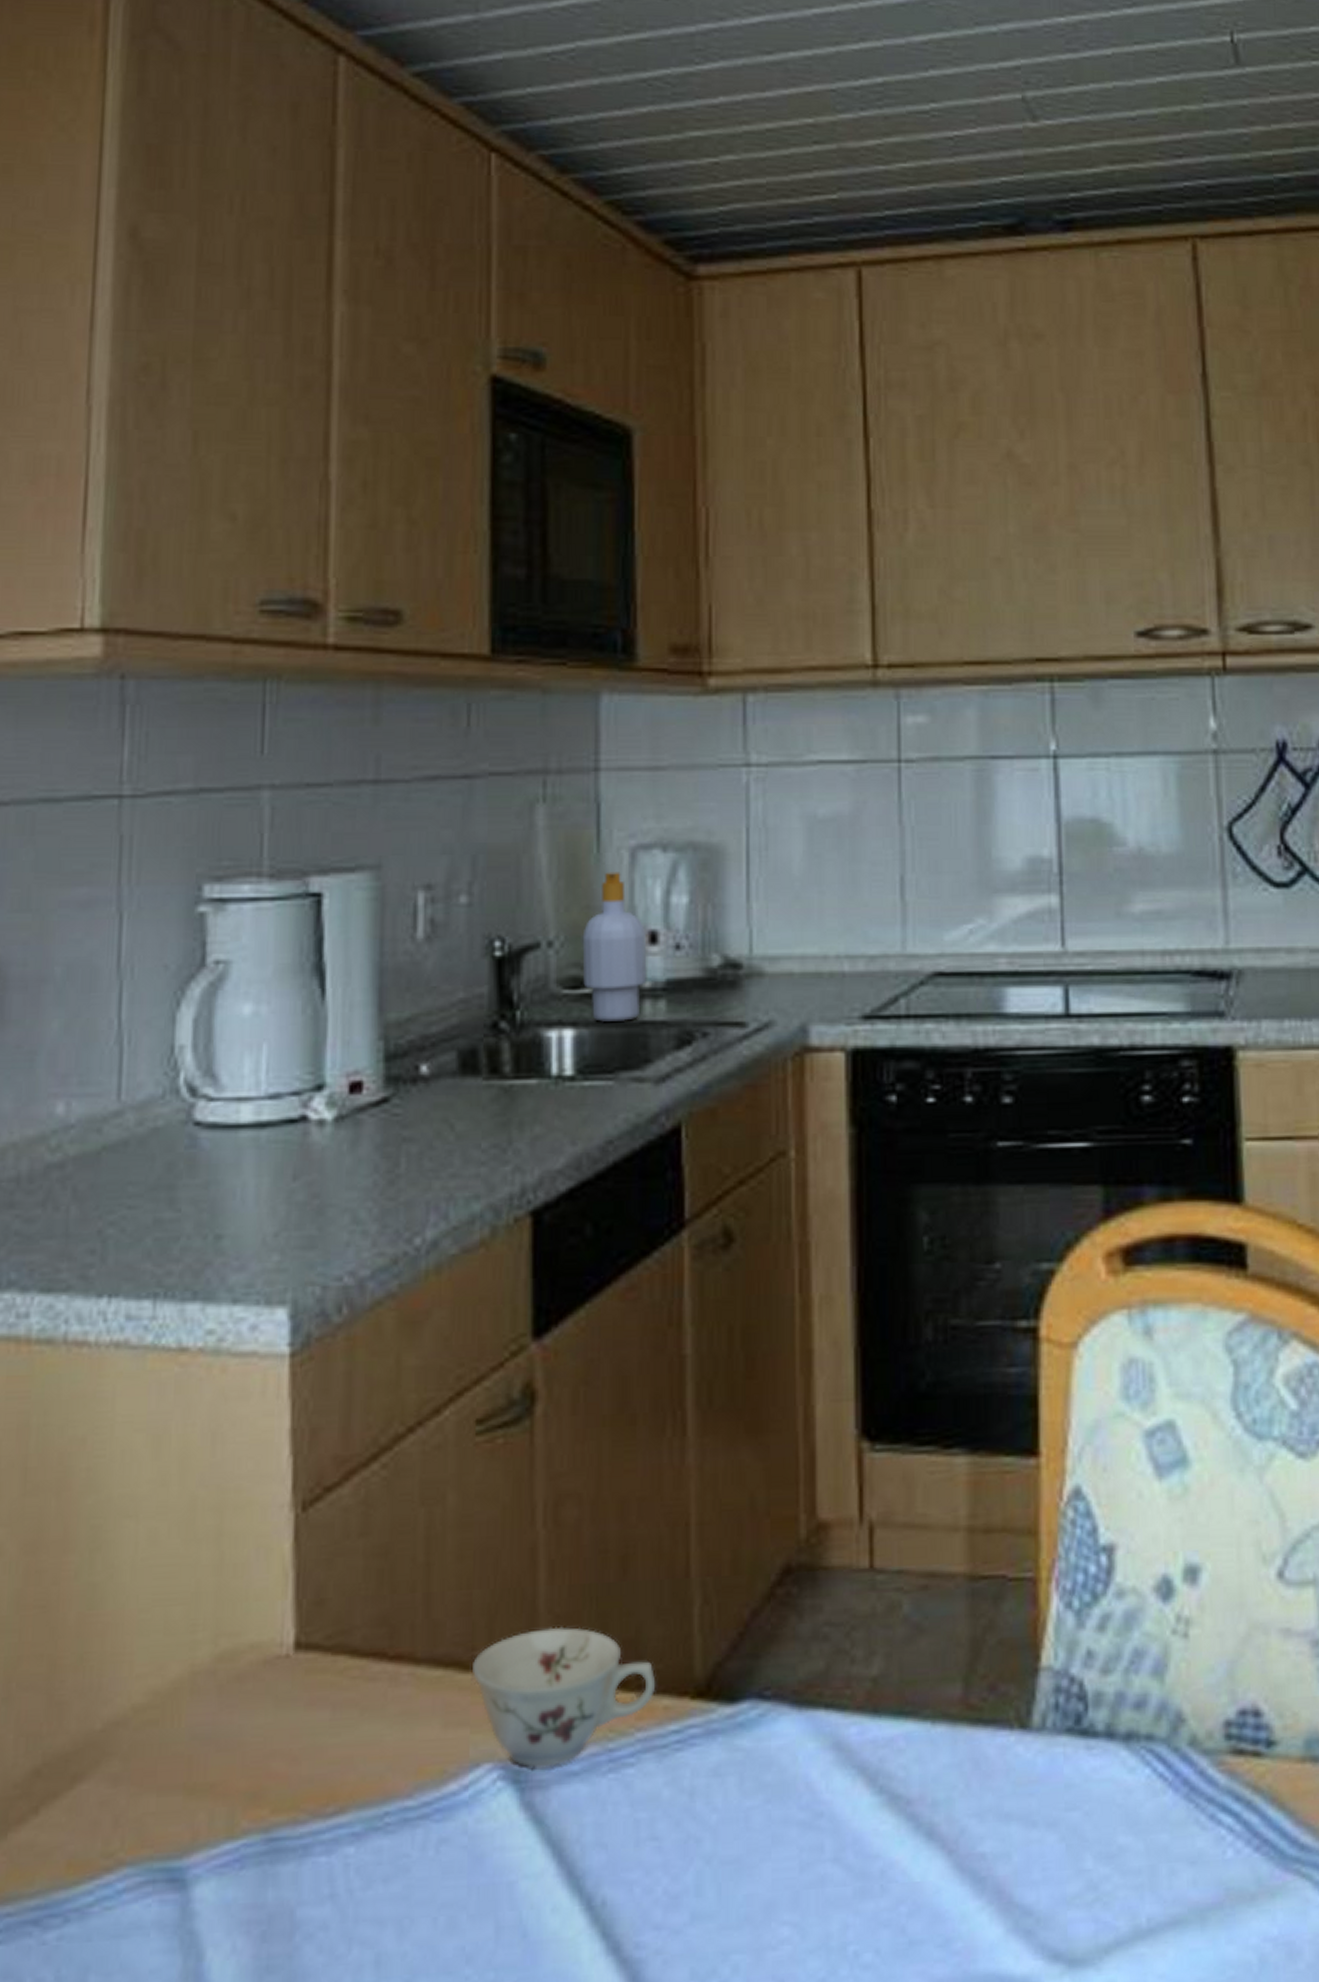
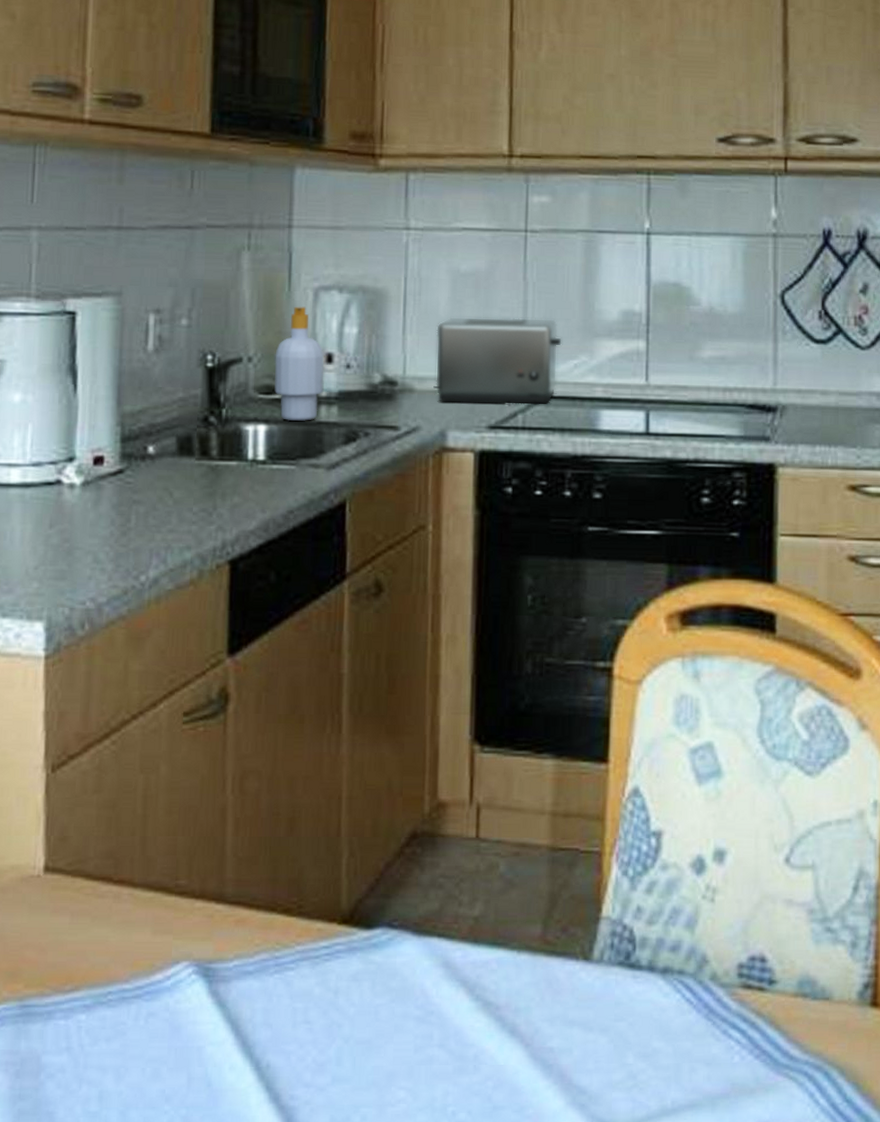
teacup: present [473,1626,656,1768] -> none [176,866,313,967]
toaster: none [790,873,952,987] -> present [436,317,562,405]

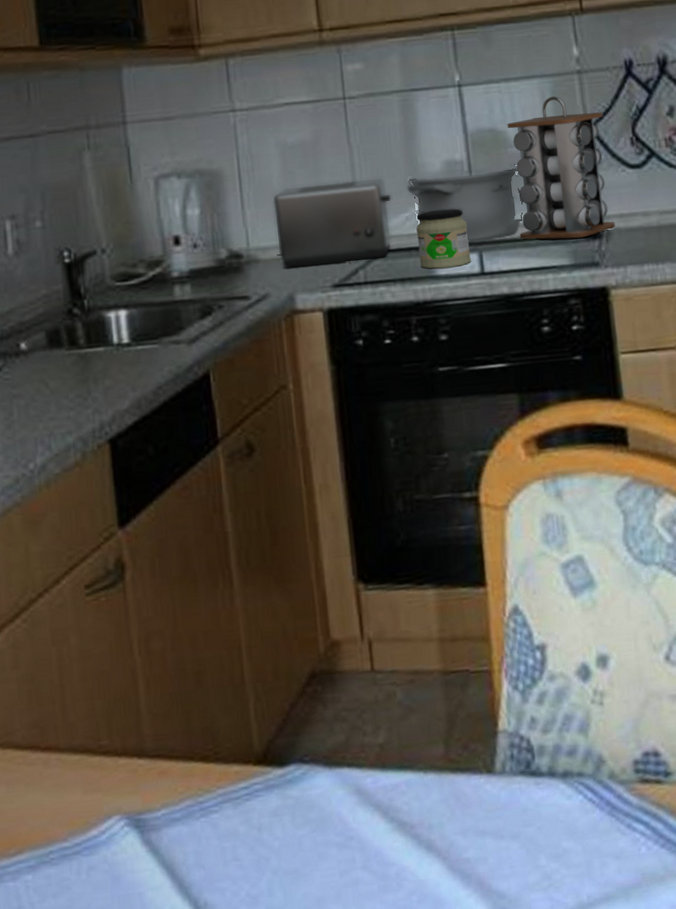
soap bottle: present [274,306,324,422] -> none [126,195,175,304]
cooking pot: none [580,322,698,401] -> present [406,164,522,243]
jar: none [583,360,638,424] -> present [416,208,471,270]
spice rack: none [691,257,794,410] -> present [507,96,615,241]

